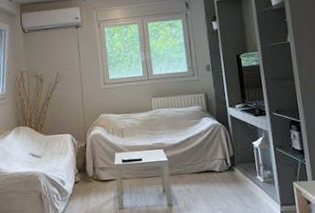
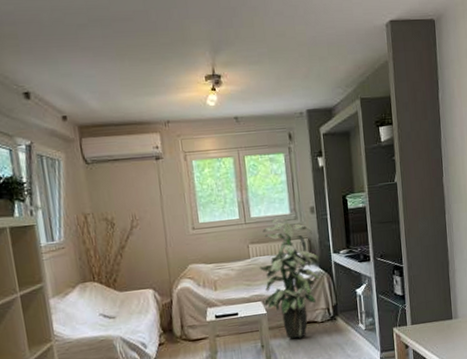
indoor plant: none [160,74,217,186] -> present [259,217,319,339]

